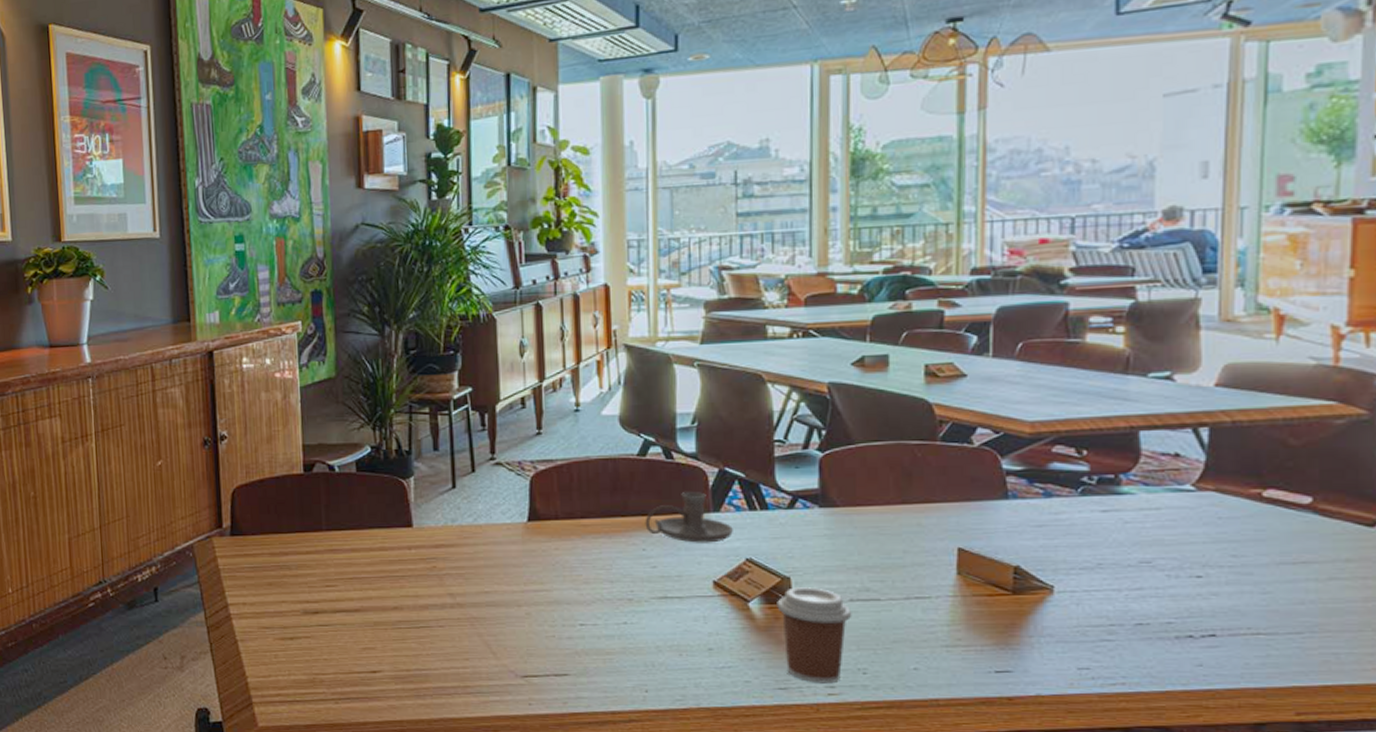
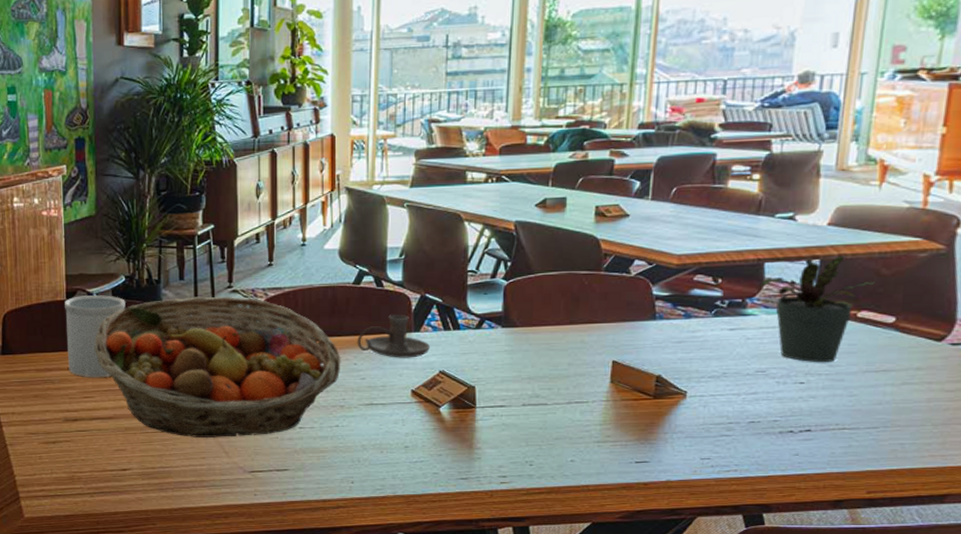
utensil holder: none [302,468,372,564] -> present [65,295,126,378]
fruit basket: none [337,469,627,636] -> present [94,296,341,439]
coffee cup: present [777,586,852,684] -> none [463,393,524,474]
potted plant: none [1136,422,1281,551] -> present [761,255,875,362]

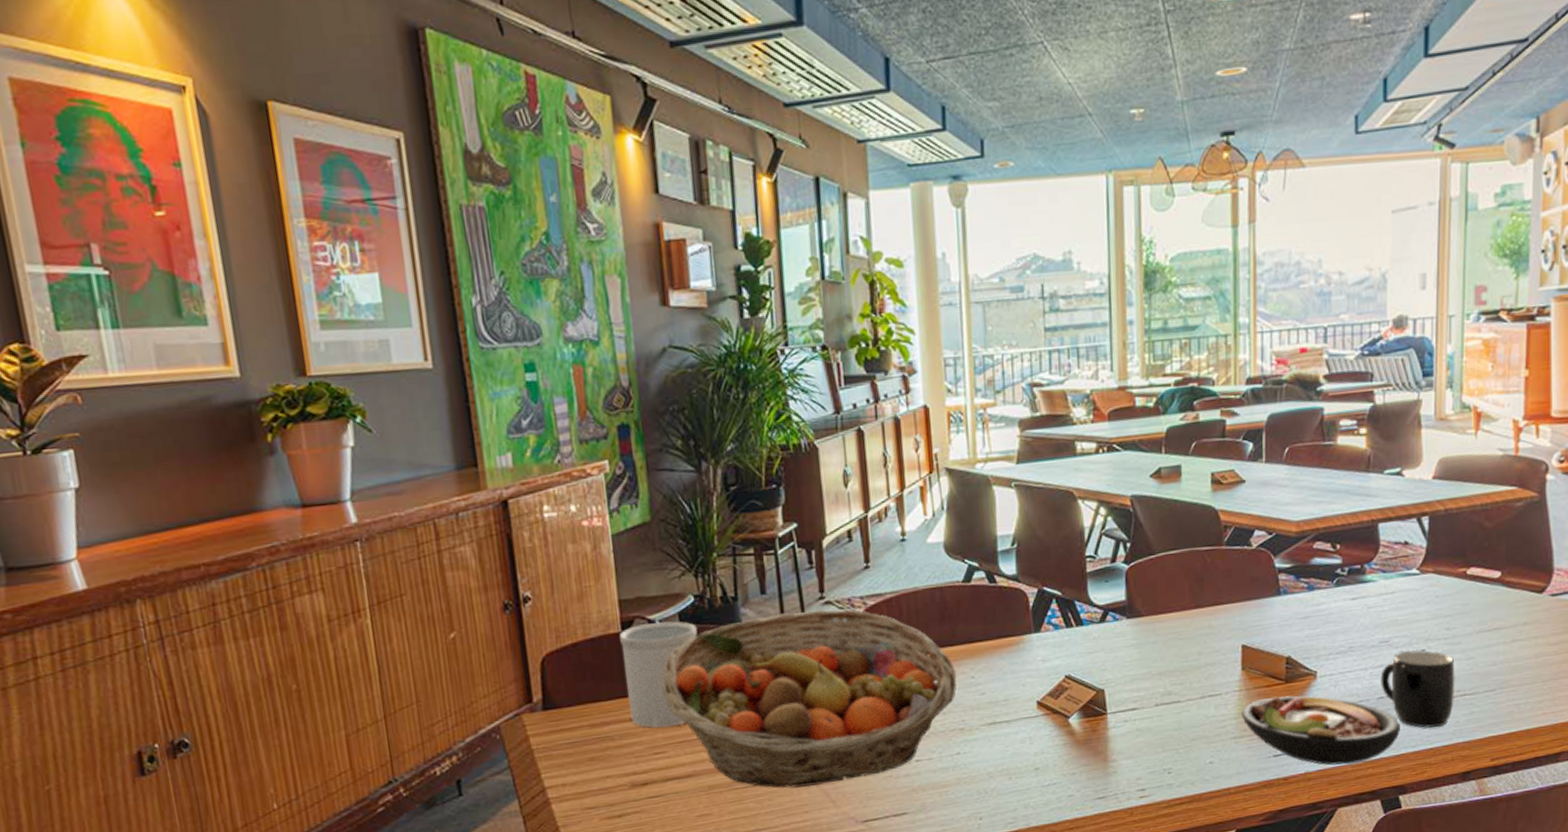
candle holder: present [357,315,430,358] -> none [972,614,1053,666]
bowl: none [607,409,772,479] -> present [1241,695,1401,766]
mug: none [753,382,835,456] -> present [1380,650,1455,729]
potted plant: present [761,255,875,362] -> none [1377,510,1480,627]

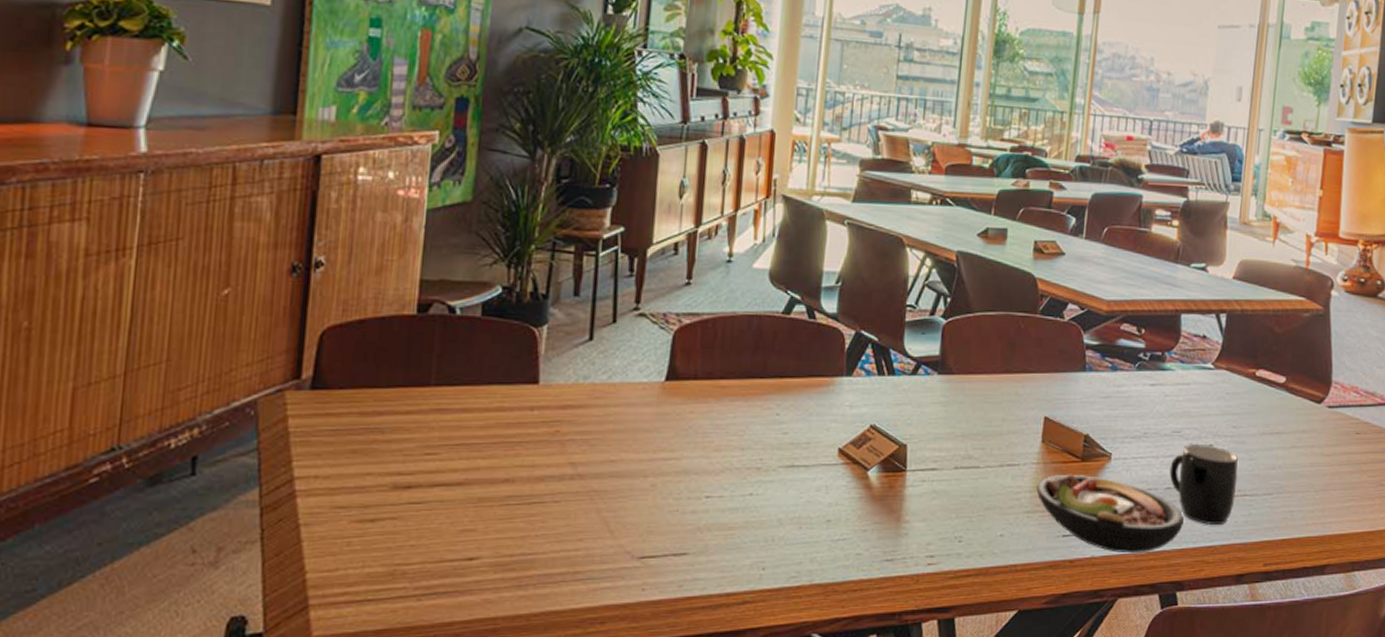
utensil holder: present [620,621,697,728] -> none [408,310,499,427]
fruit basket: present [661,609,957,788] -> none [448,319,762,512]

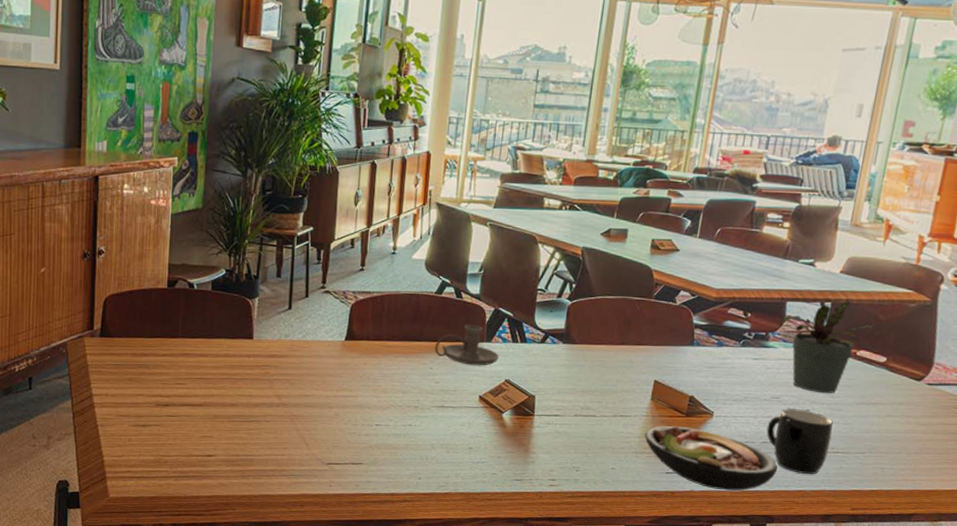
candle holder: none [781,354,862,408] -> present [434,325,499,366]
potted plant: none [1178,310,1270,423] -> present [782,300,873,393]

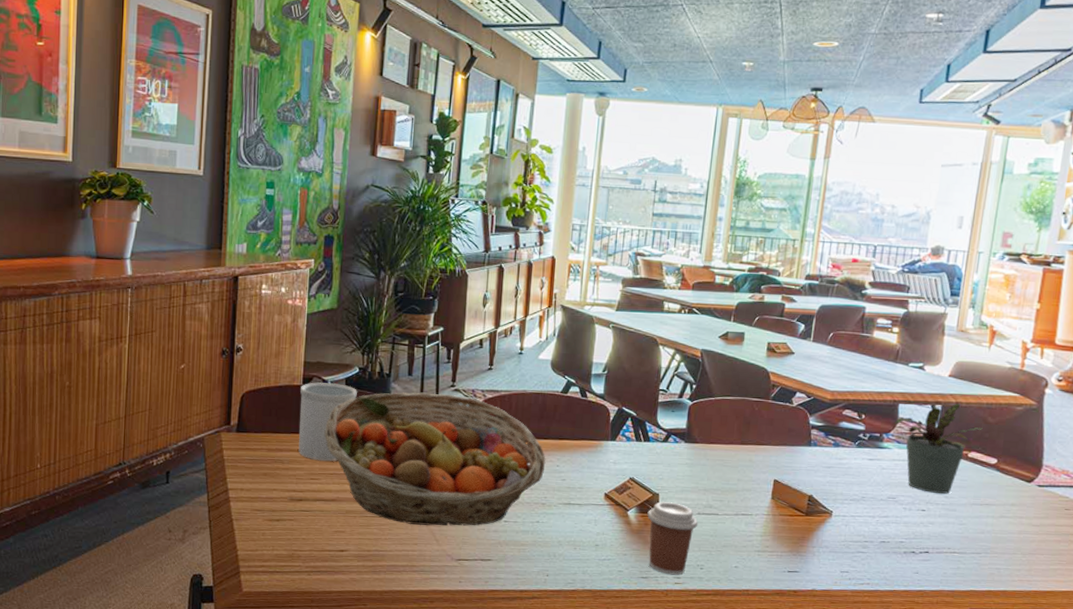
utensil holder: none [164,285,224,366] -> present [298,382,357,462]
fruit basket: none [191,294,419,430] -> present [325,392,546,526]
candle holder: present [434,325,499,366] -> none [560,424,623,464]
coffee cup: none [522,403,575,478] -> present [647,501,698,575]
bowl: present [644,426,779,491] -> none [766,524,897,590]
mug: present [766,408,833,475] -> none [884,508,949,575]

